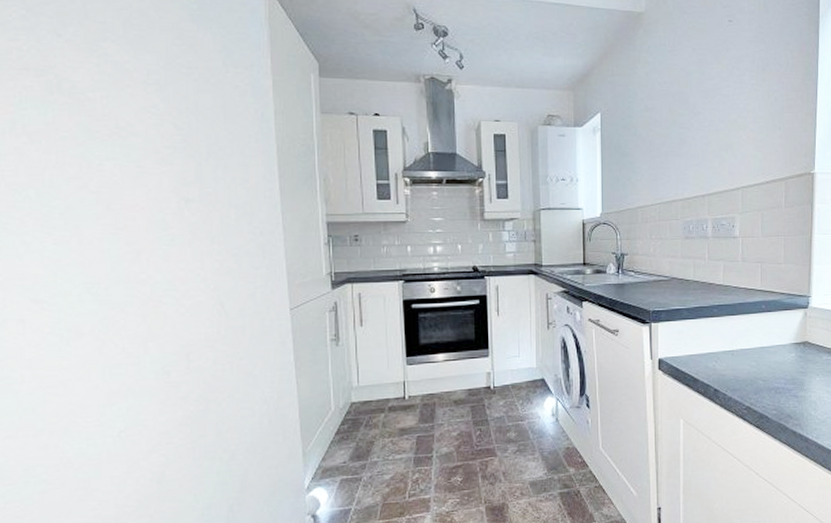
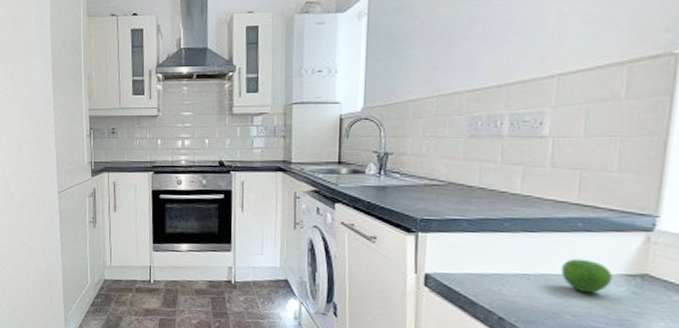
apple: none [753,334,786,361] -> present [560,258,613,294]

